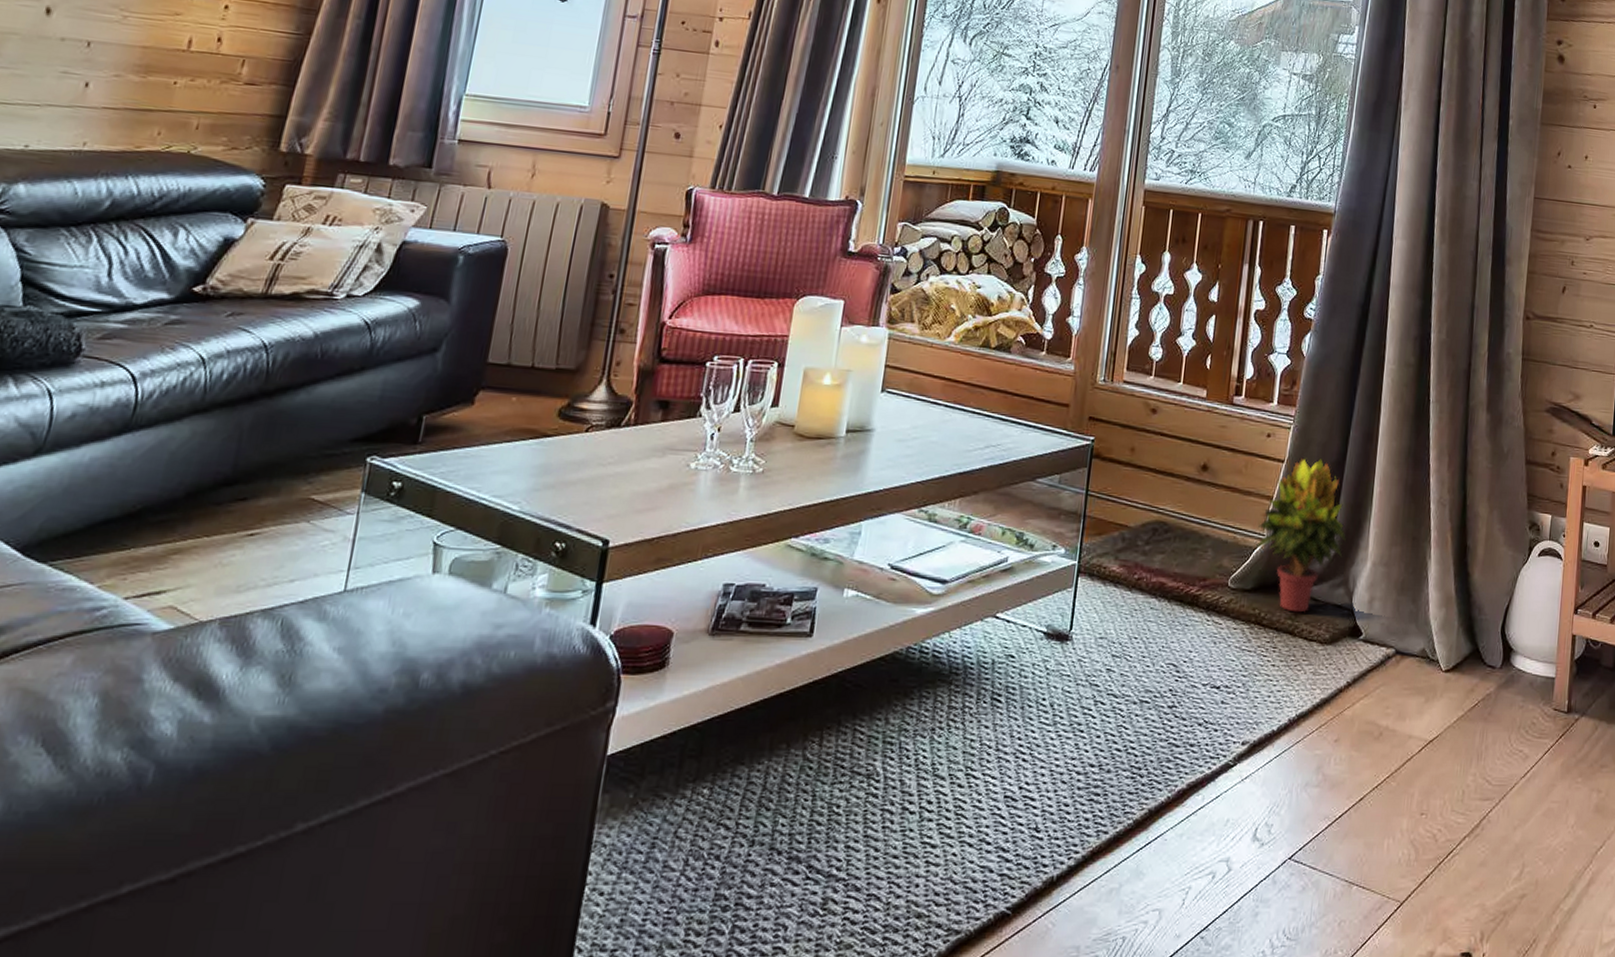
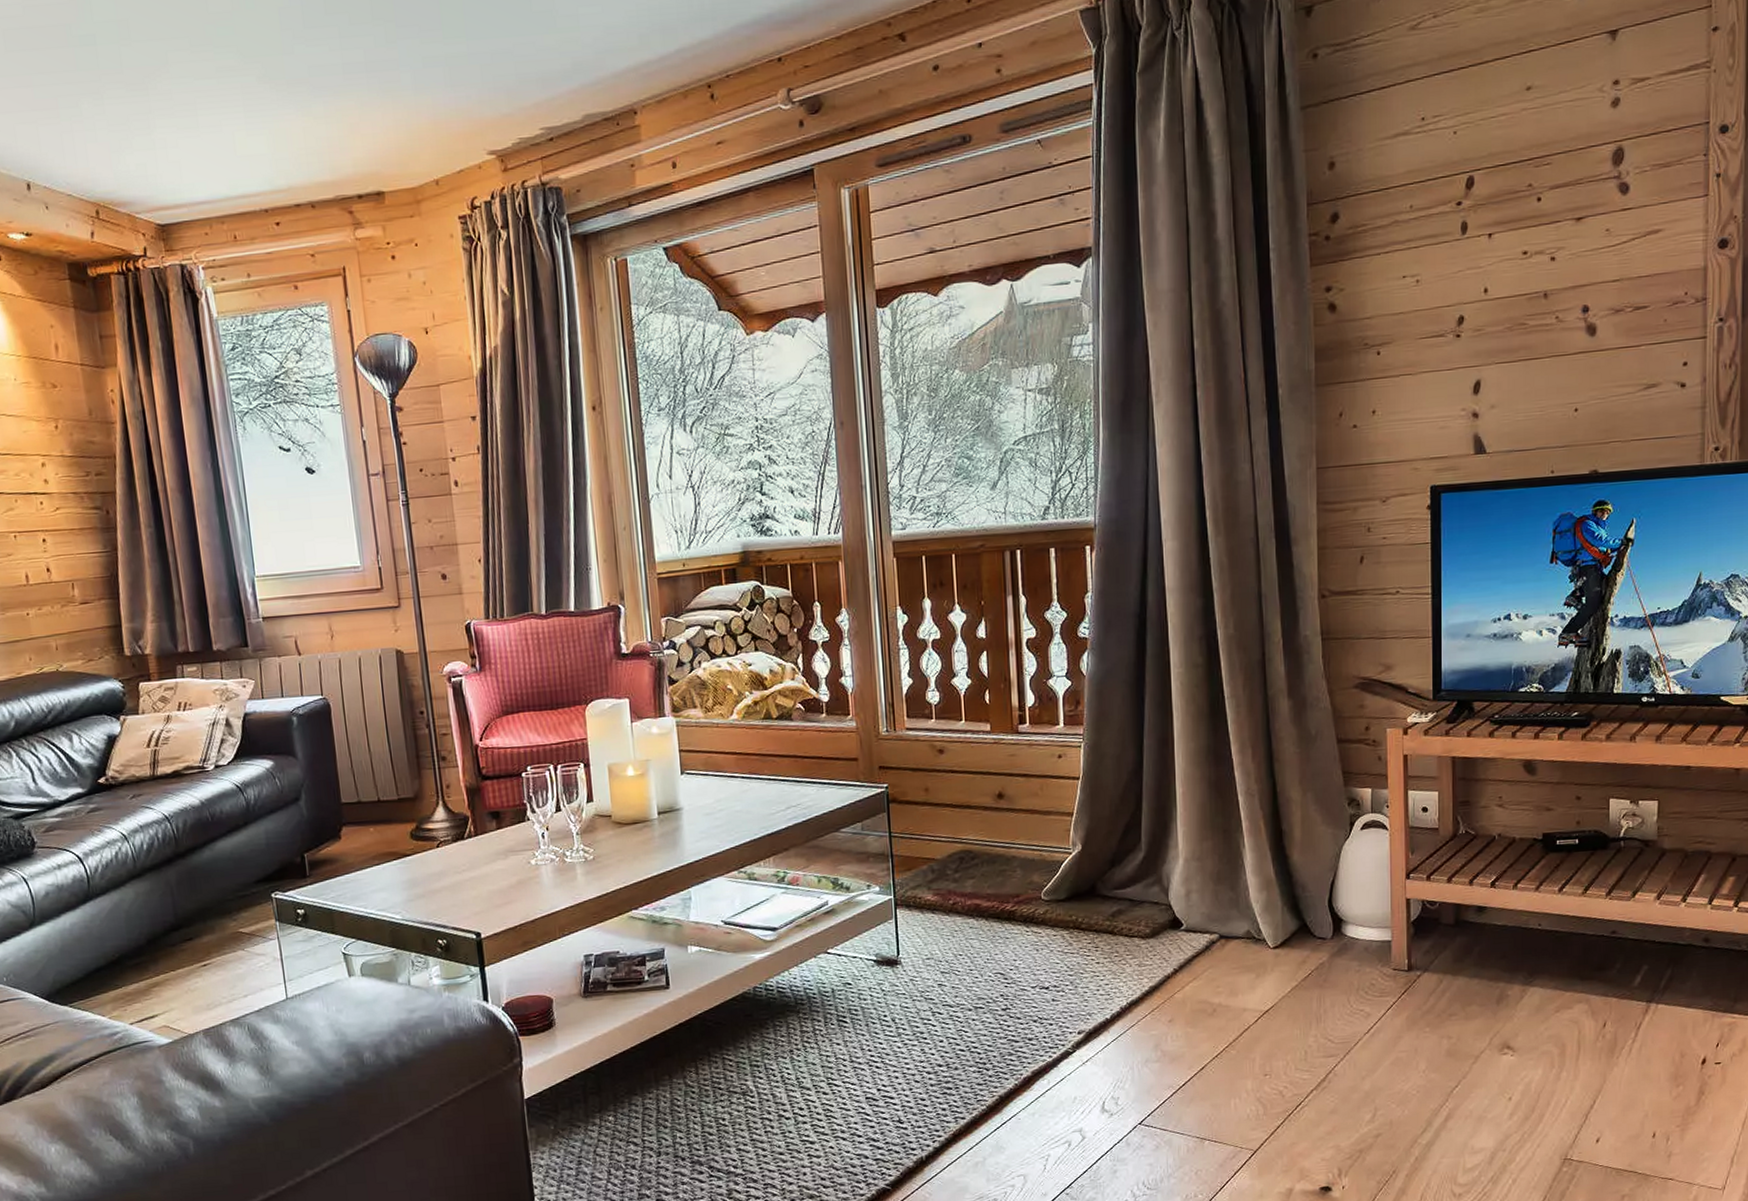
potted plant: present [1255,457,1347,613] -> none [1062,769,1155,914]

